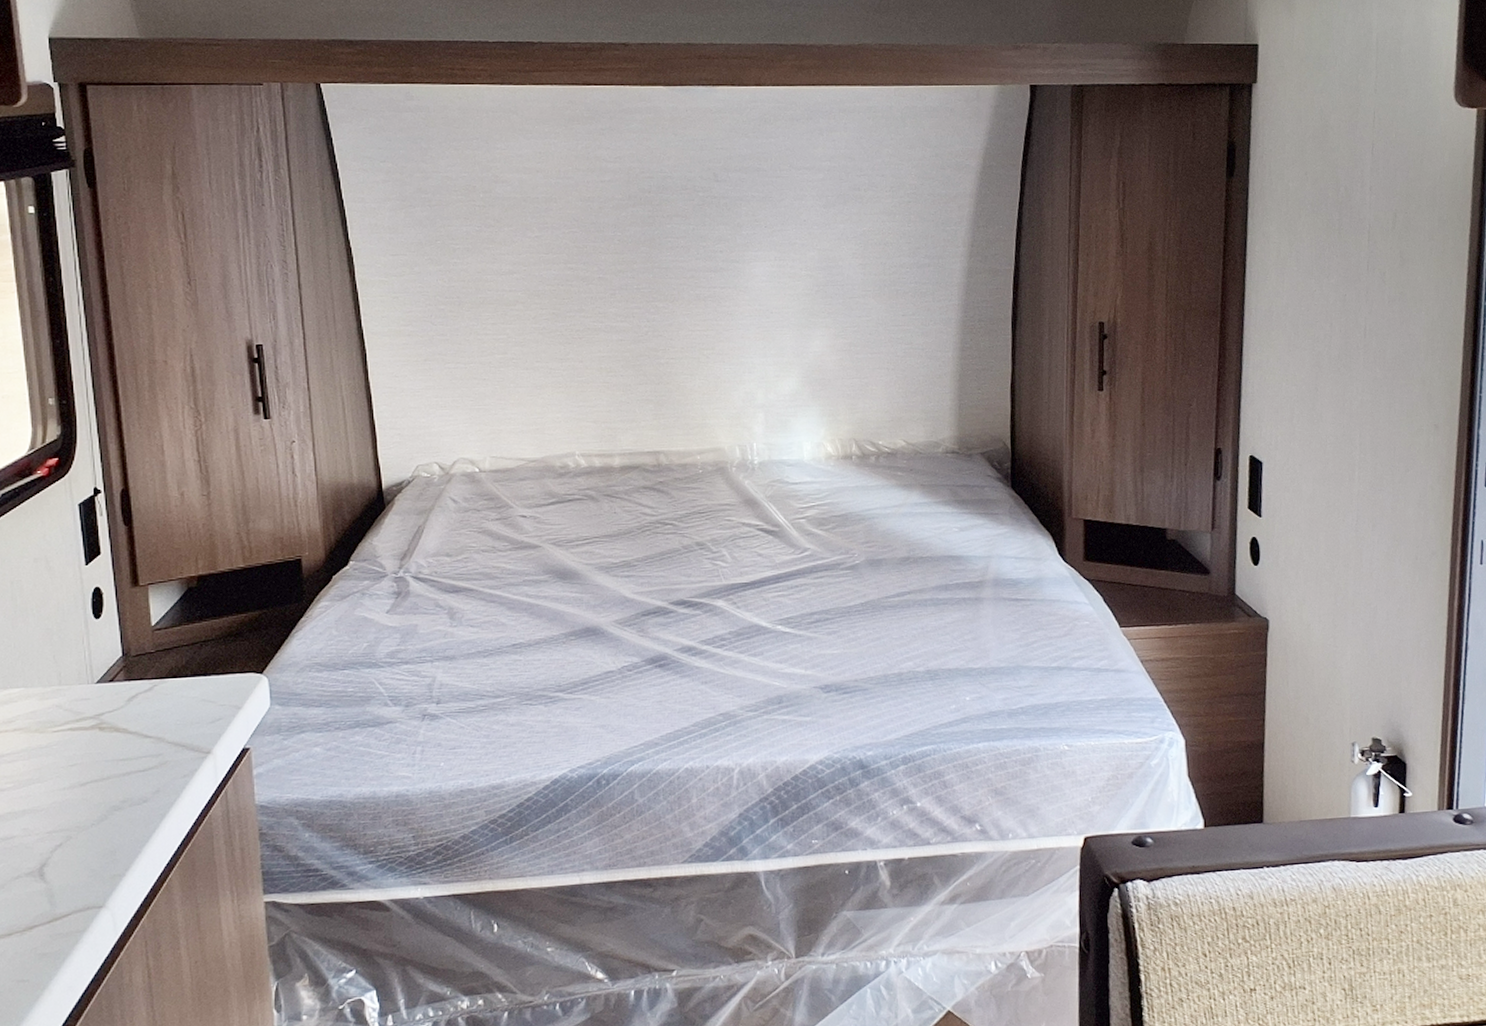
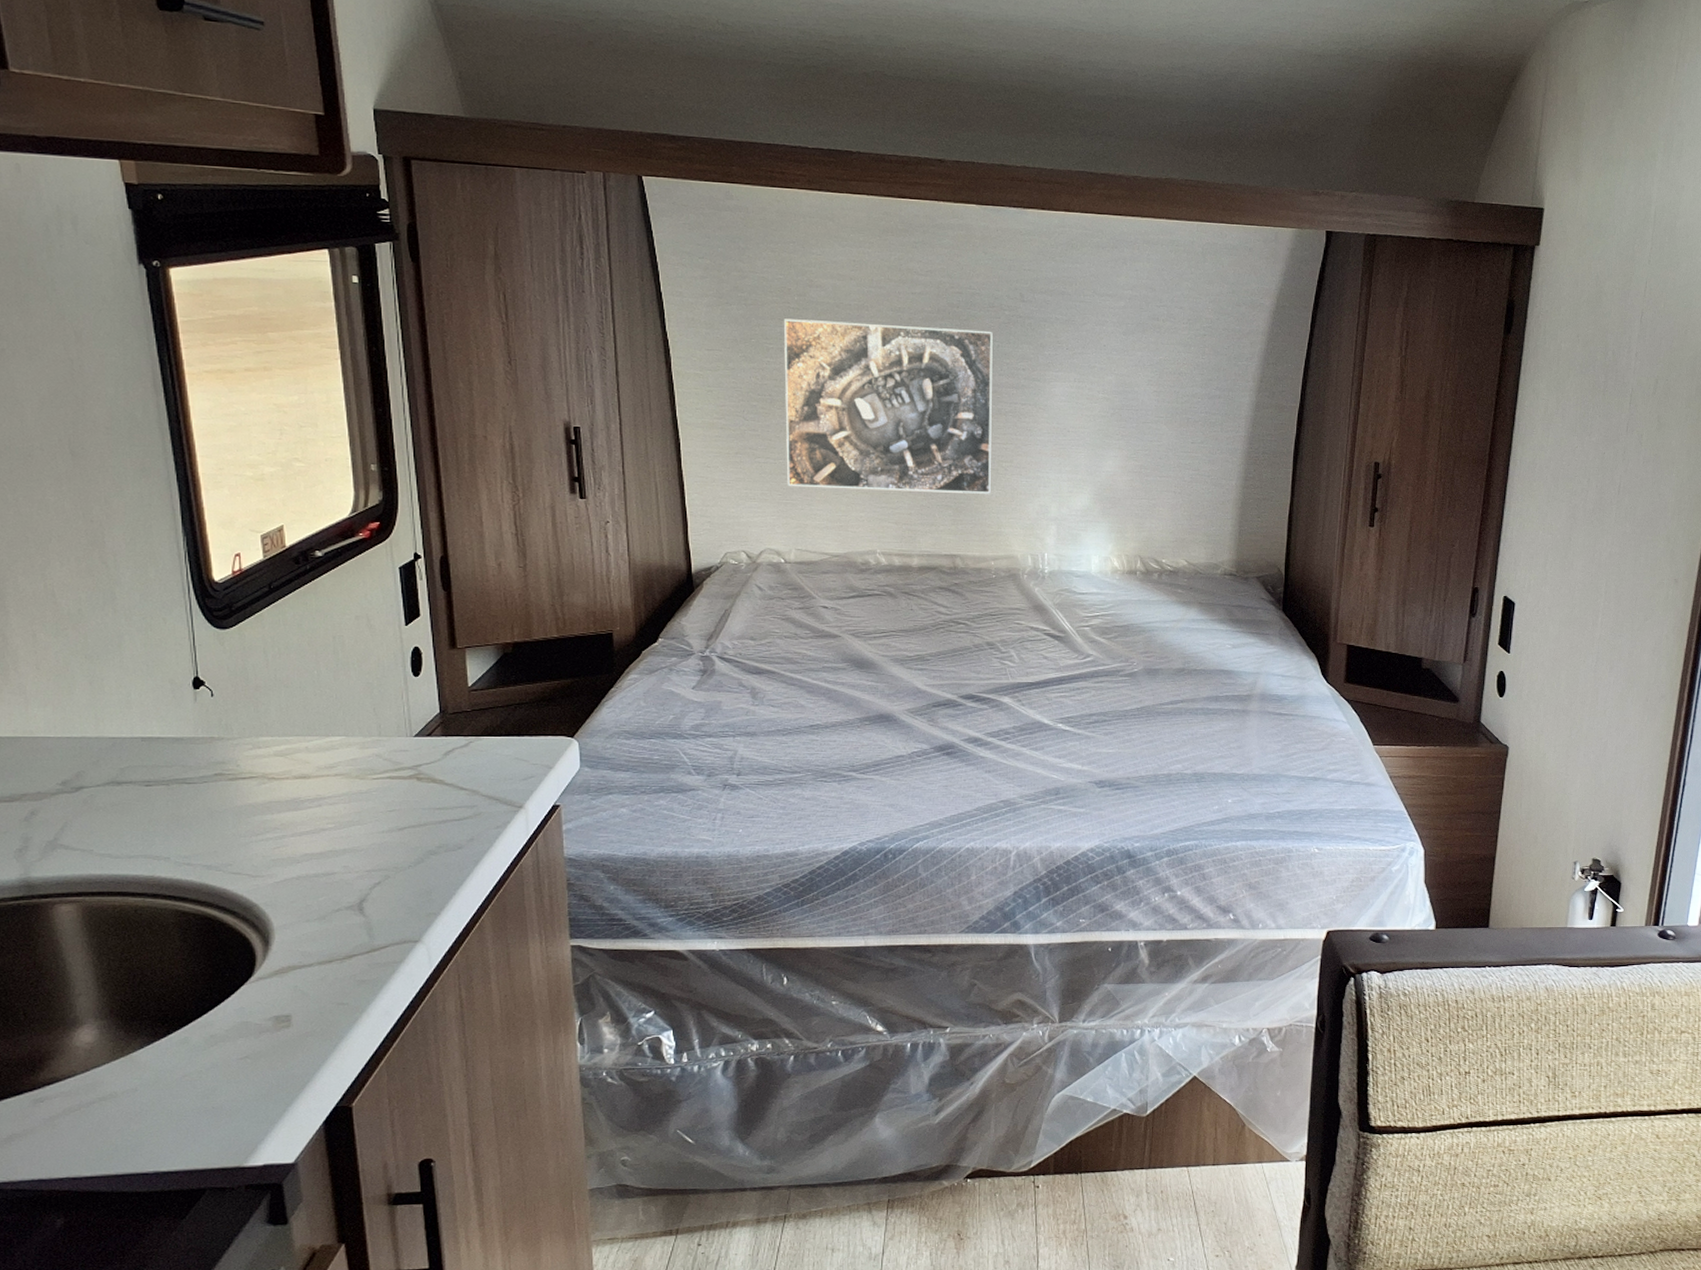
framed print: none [469,214,693,391] -> present [783,319,993,494]

